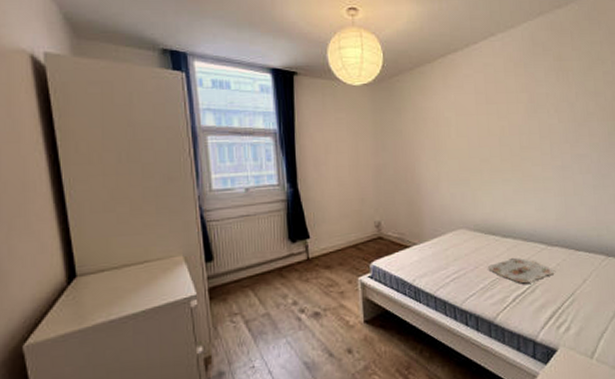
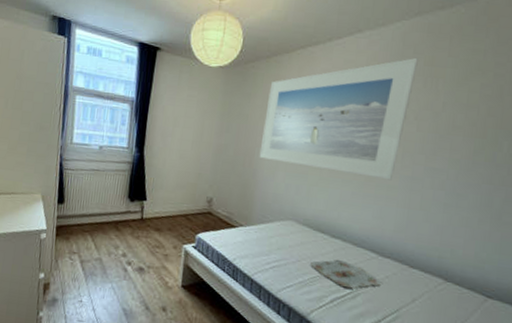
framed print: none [418,54,549,173] -> present [259,57,418,181]

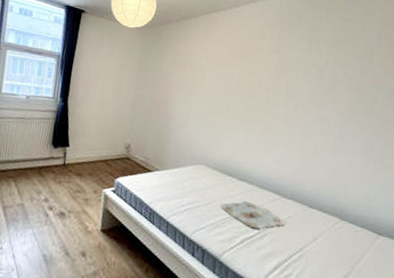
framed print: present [259,57,418,181] -> none [172,23,302,128]

